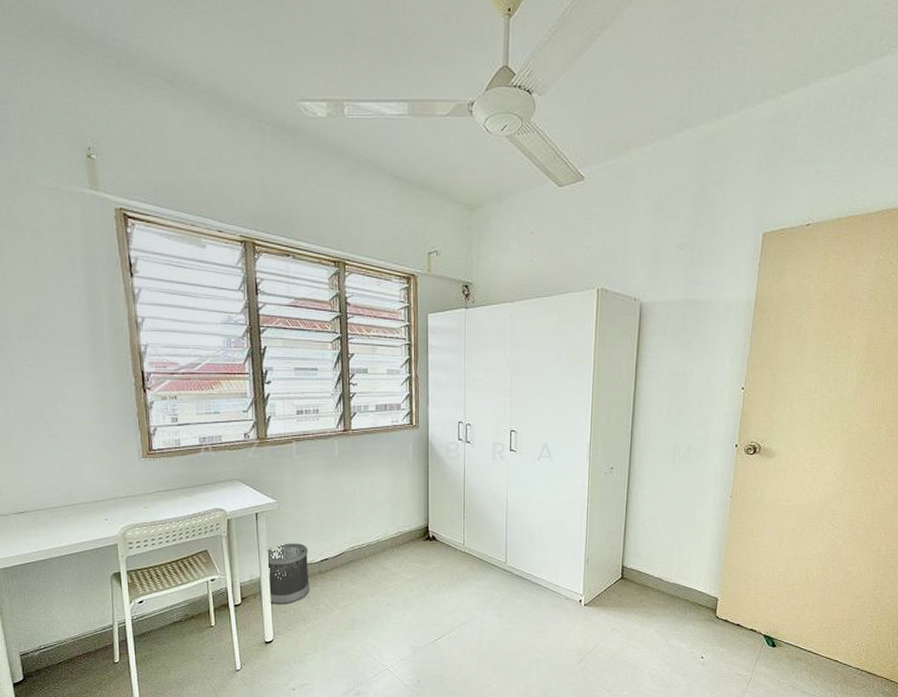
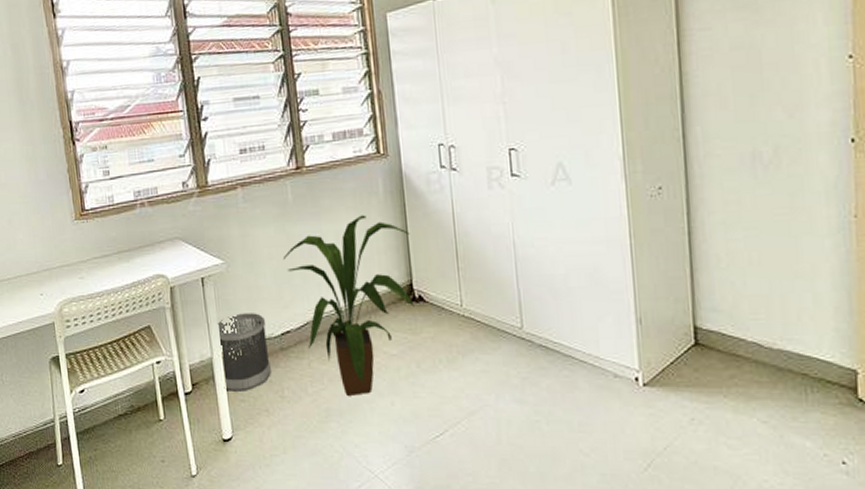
house plant: none [326,471,430,609] -> present [282,214,415,396]

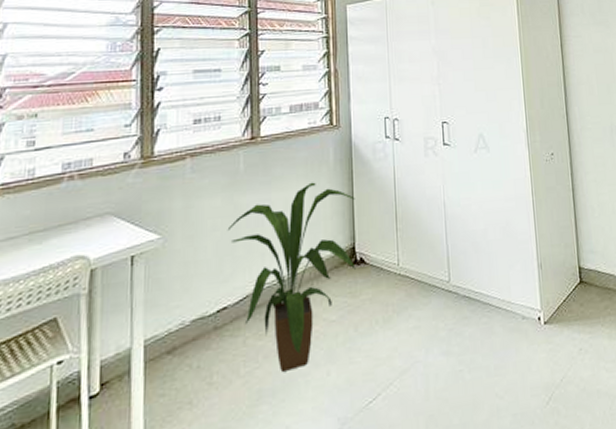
wastebasket: present [217,313,271,391] -> none [140,290,200,387]

